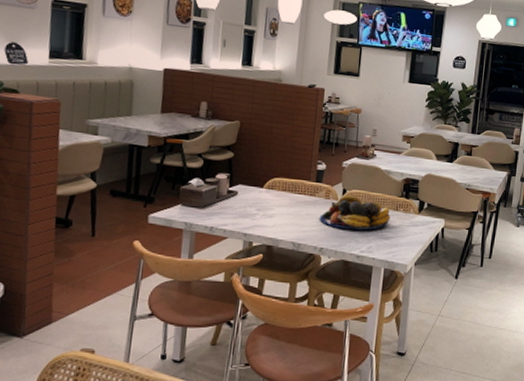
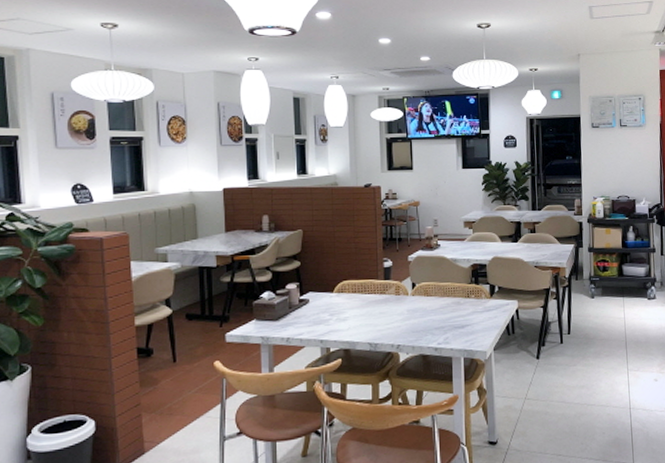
fruit bowl: present [319,195,391,231] -> none [392,289,463,324]

